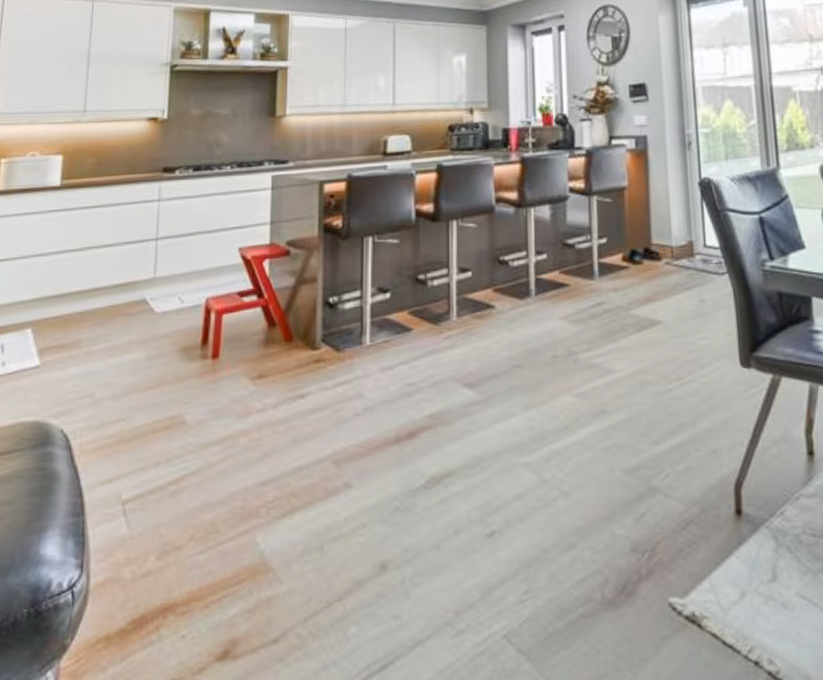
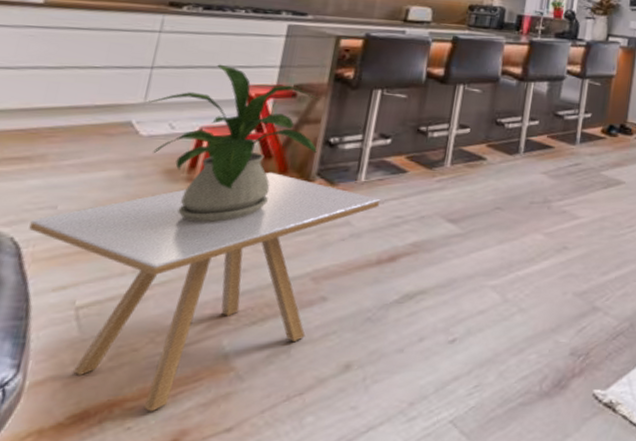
side table: none [74,341,389,619] -> present [29,172,381,412]
house plant: none [156,227,318,403] -> present [146,64,319,222]

